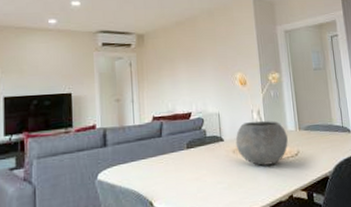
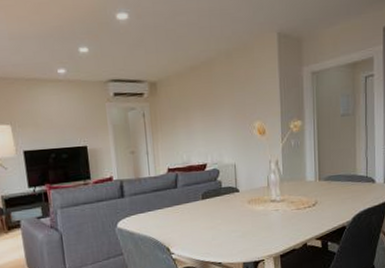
bowl: present [235,120,288,166] -> none [251,171,306,216]

